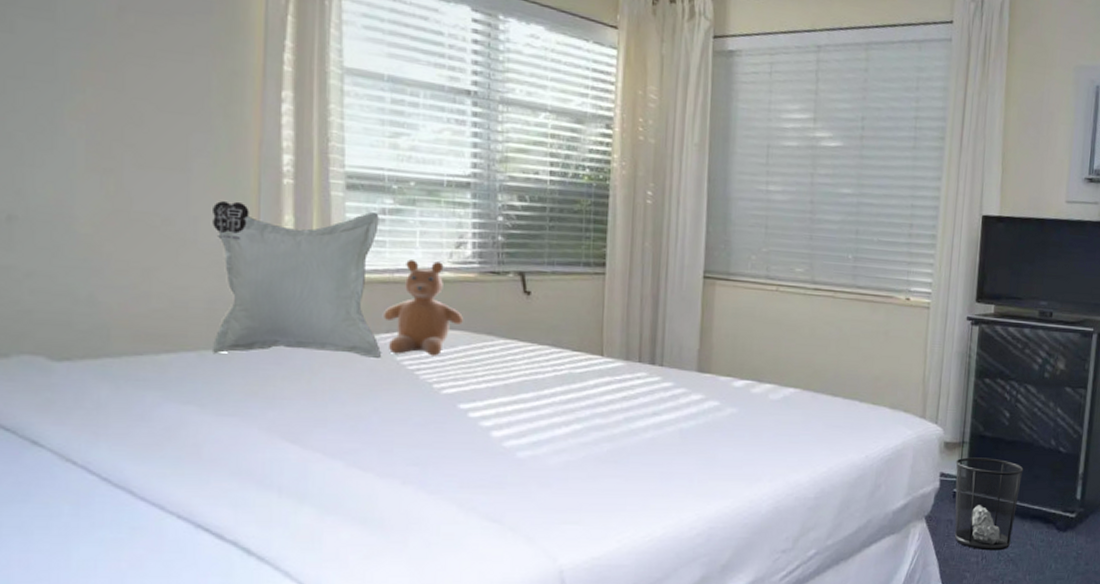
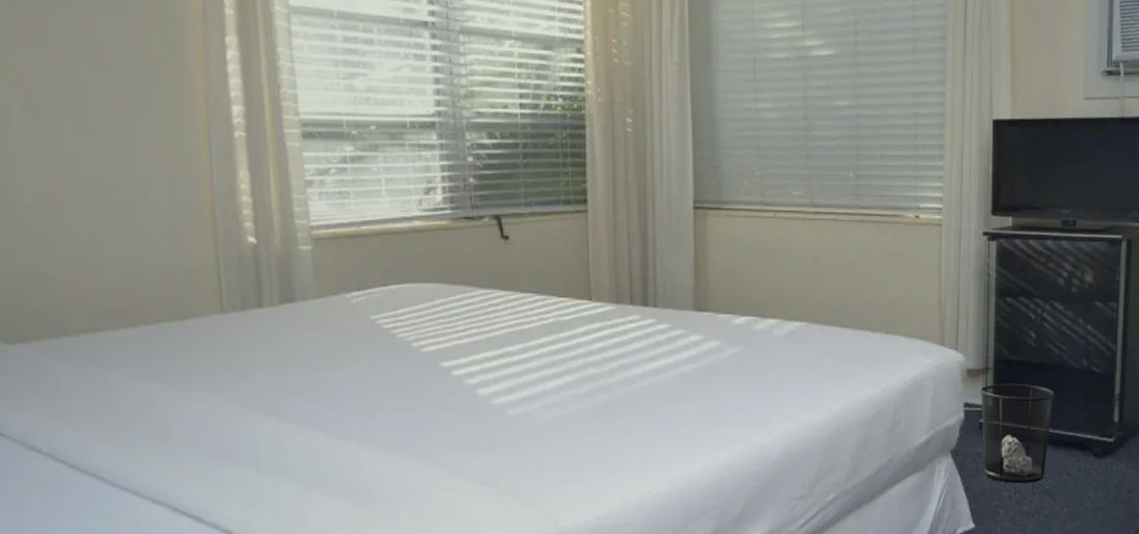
cushion: present [211,201,381,359] -> none [162,159,353,324]
teddy bear: present [382,259,464,356] -> none [352,210,440,313]

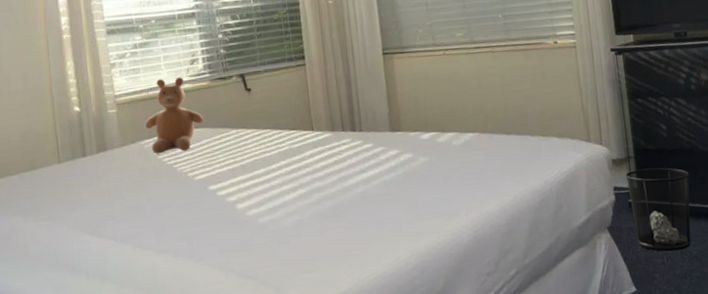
teddy bear: none [352,210,440,313] -> present [144,77,204,154]

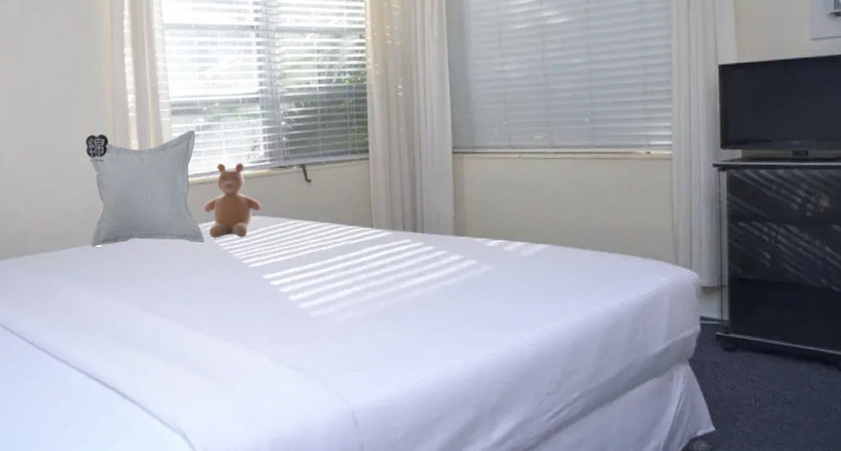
cushion: none [18,48,147,174] -> present [86,130,204,247]
waste bin: present [625,167,691,252] -> none [716,300,793,393]

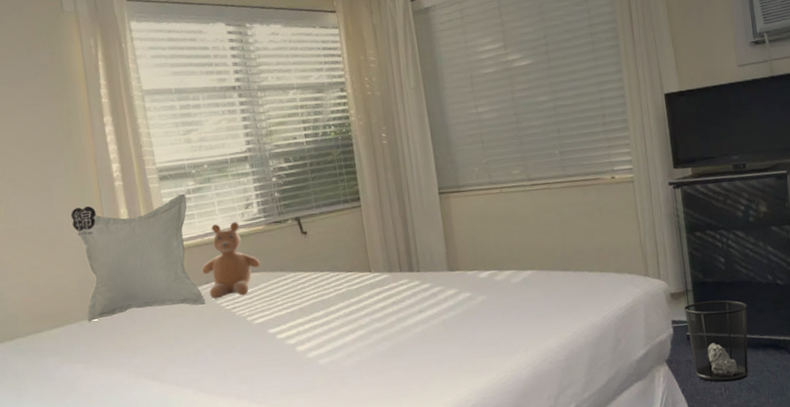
waste bin: none [716,300,793,393] -> present [683,300,749,383]

